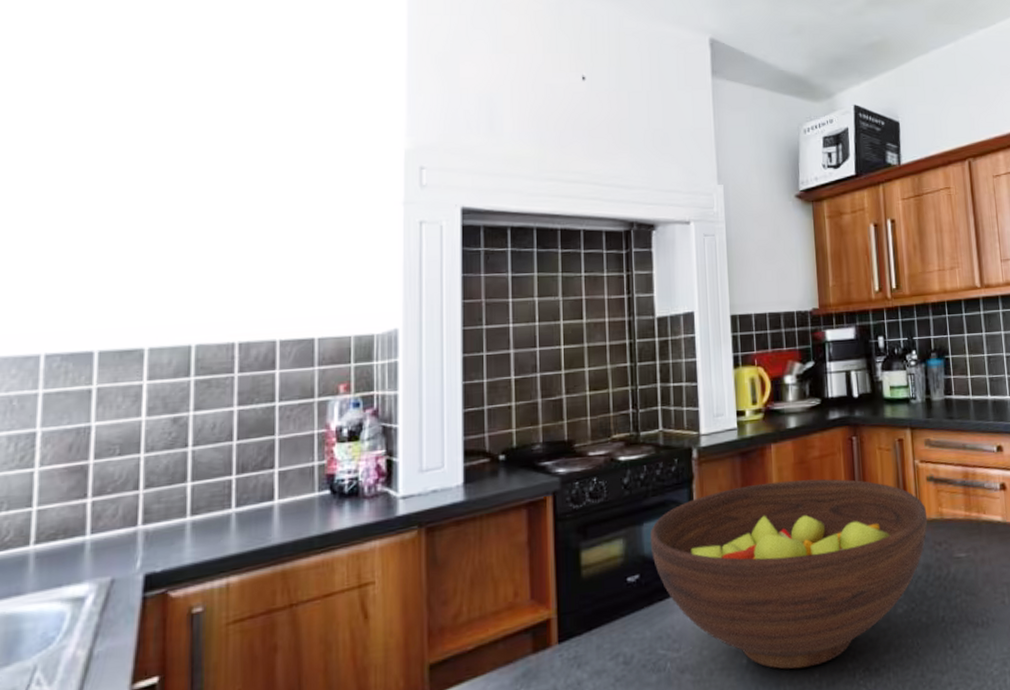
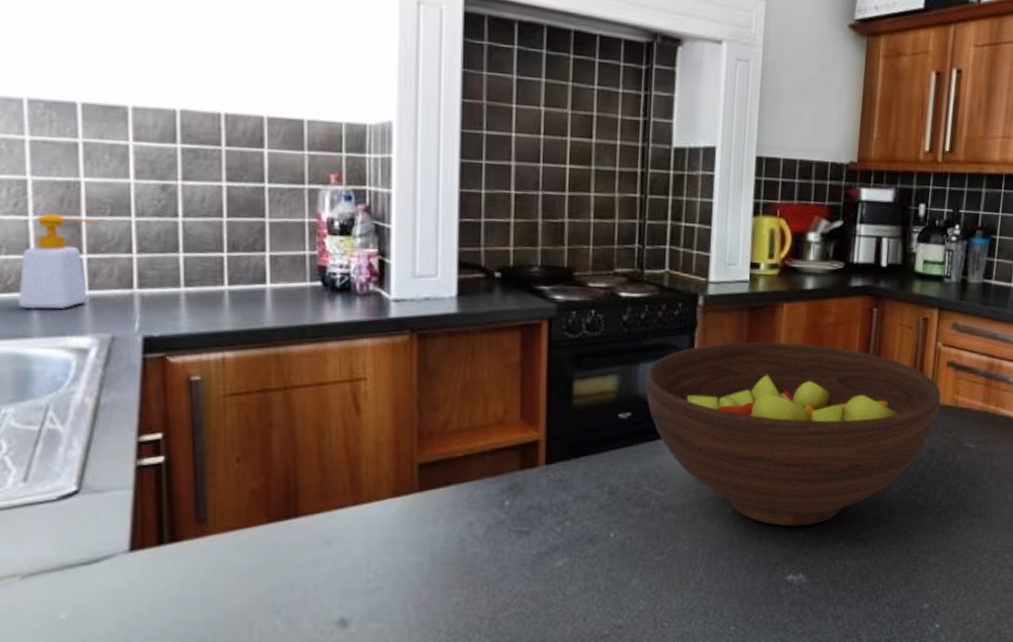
soap bottle: none [14,461,106,564] -> present [17,213,98,310]

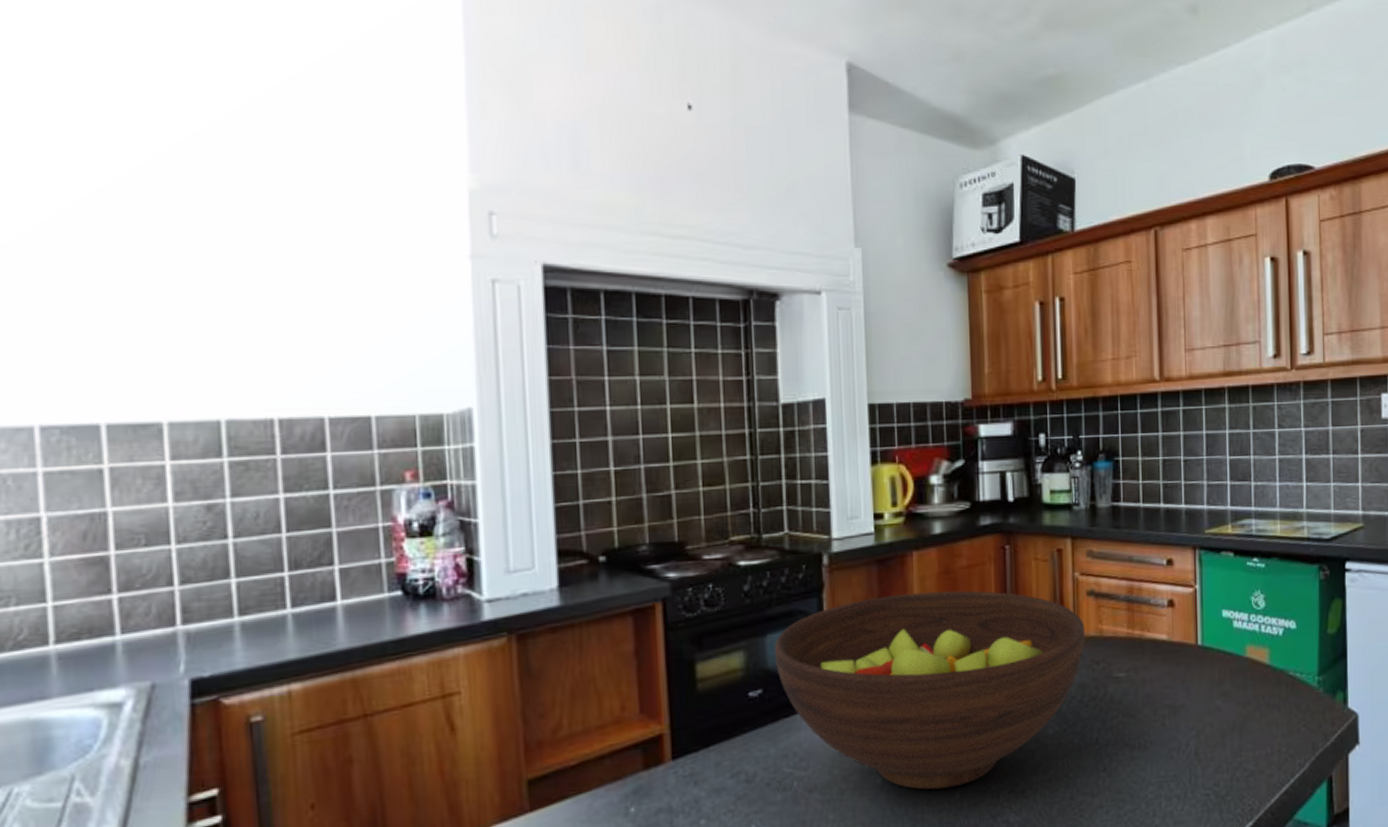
soap bottle: present [17,213,98,310] -> none [32,551,130,665]

